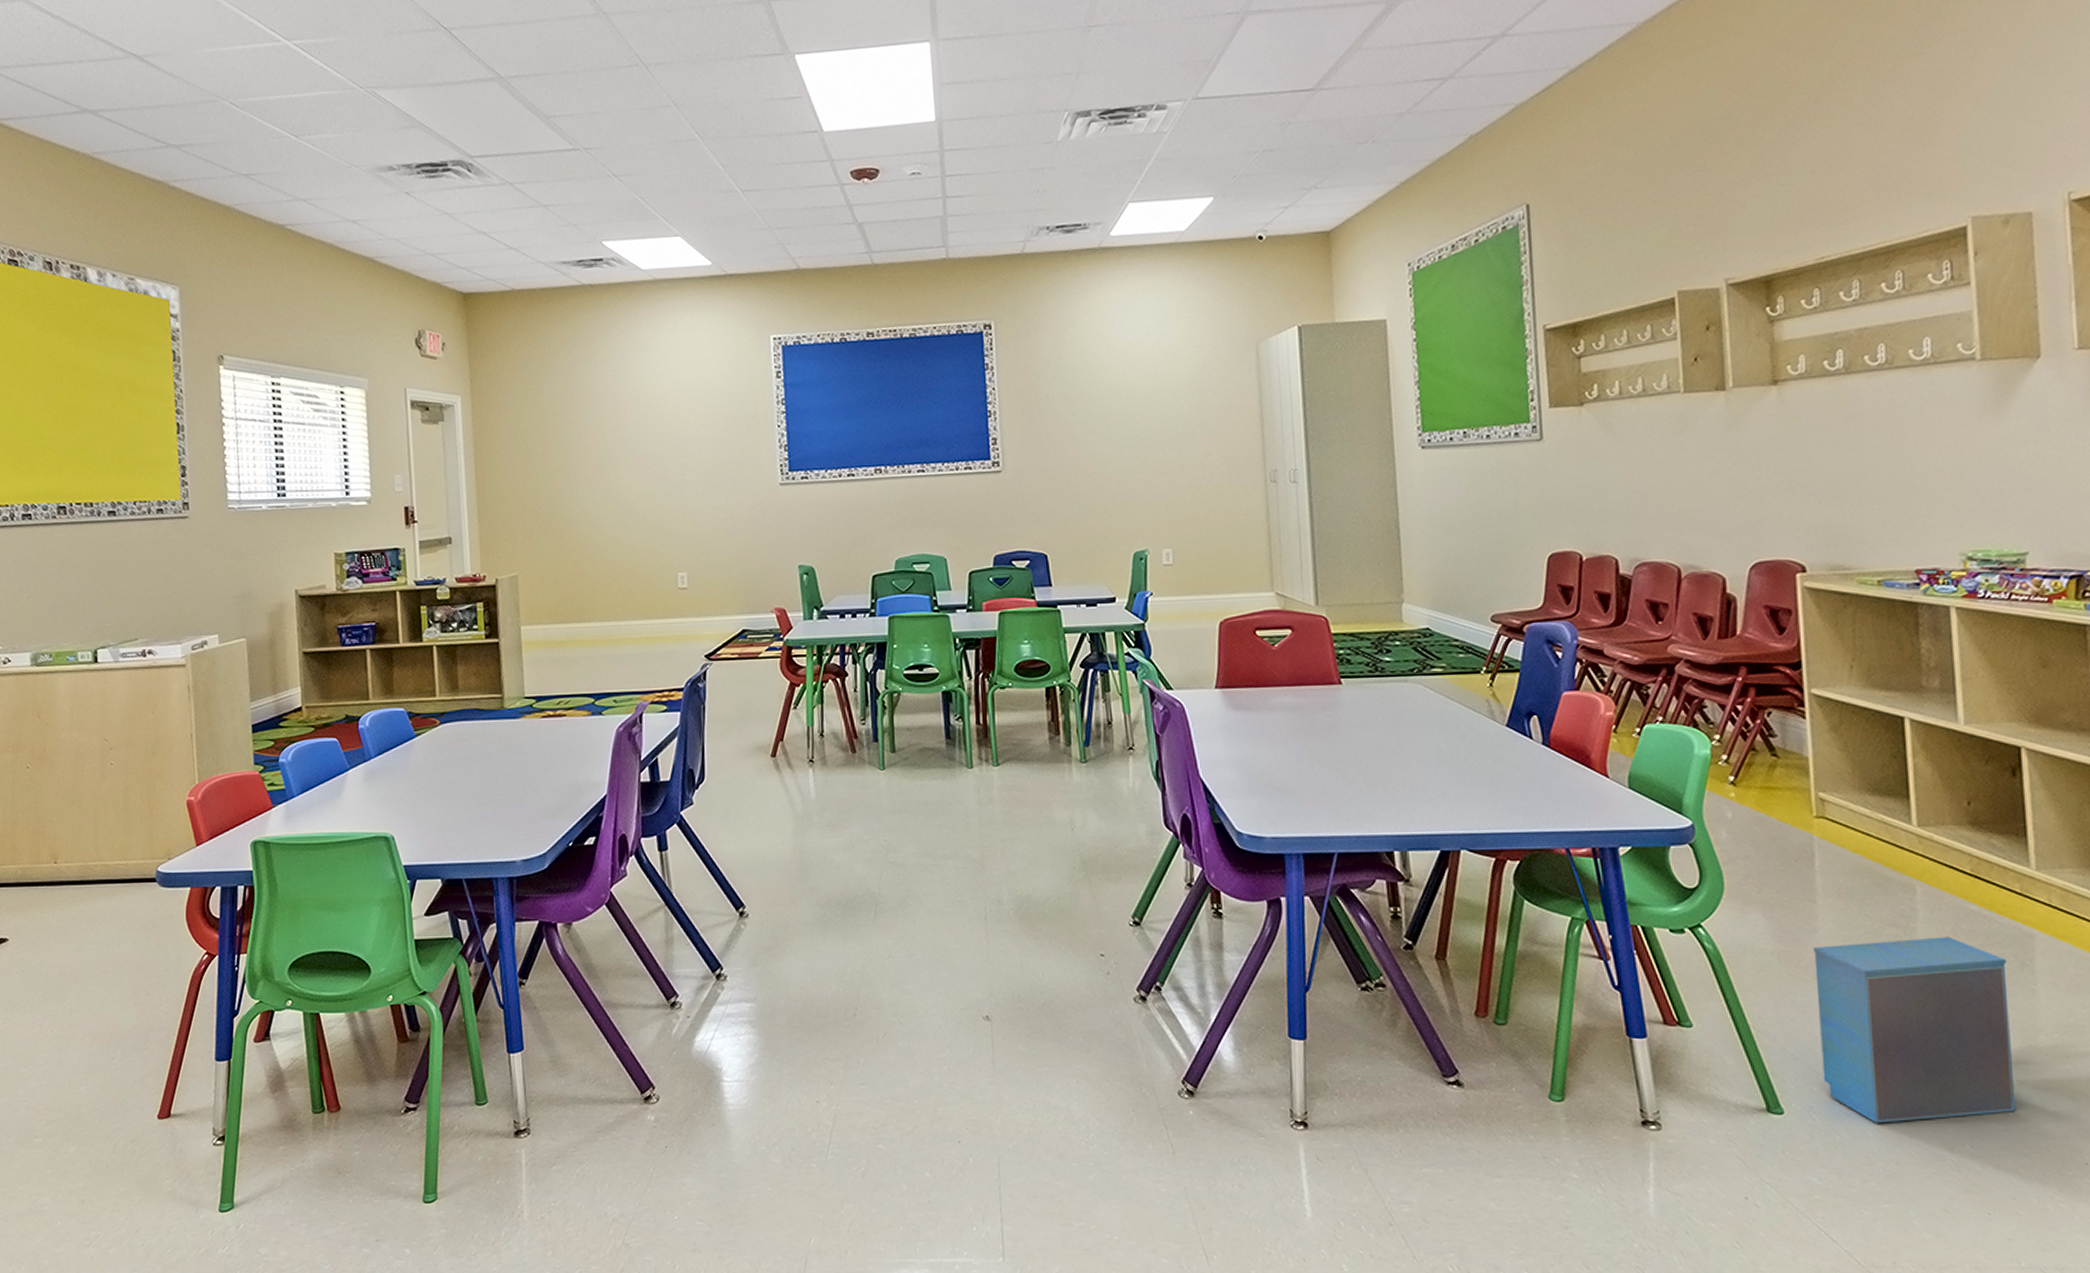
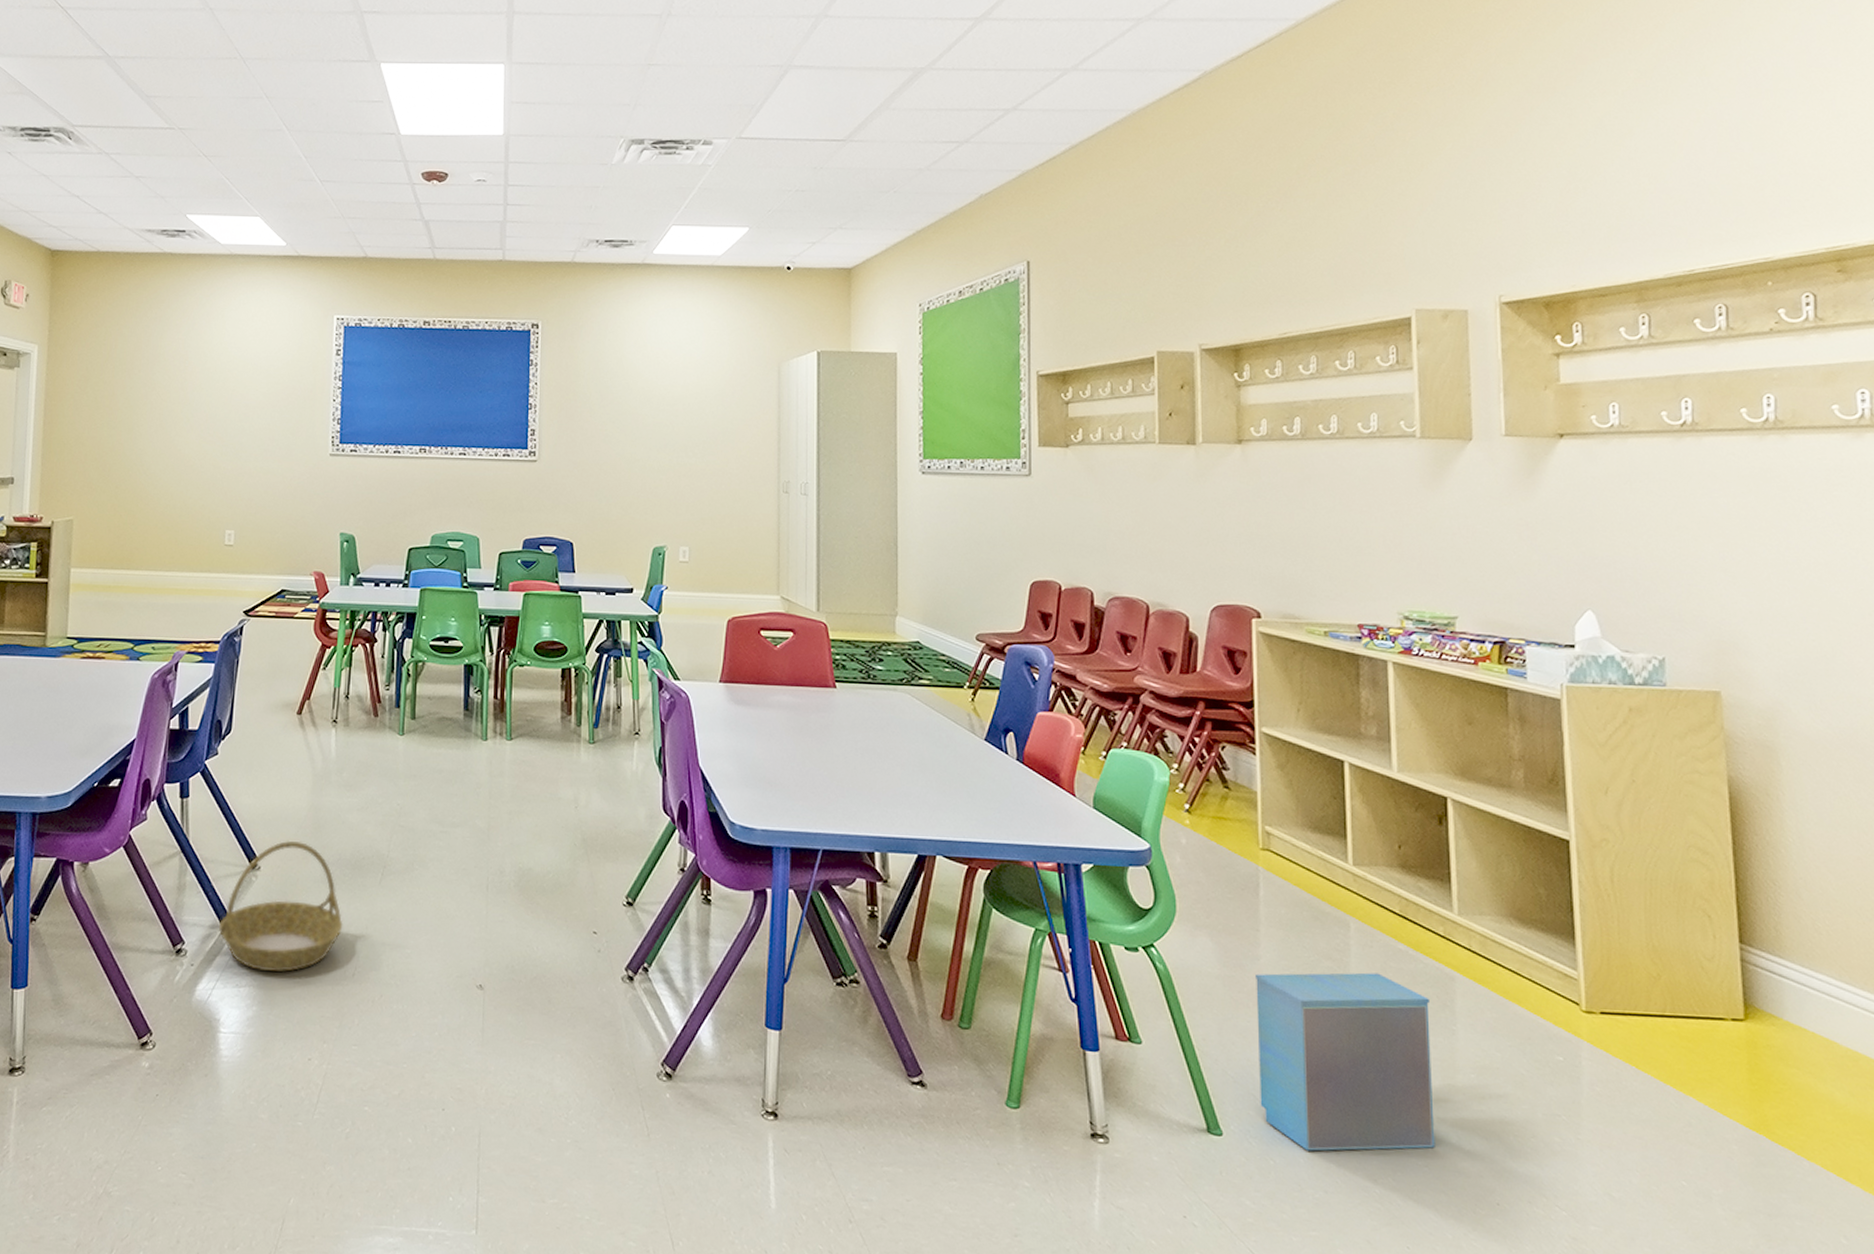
basket: none [712,885,840,1017] -> present [219,840,343,972]

